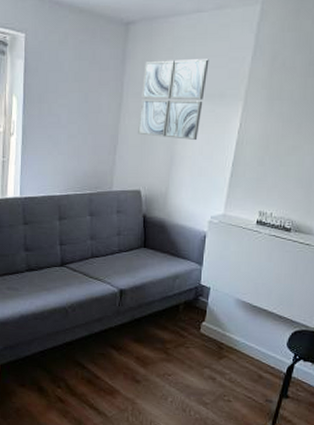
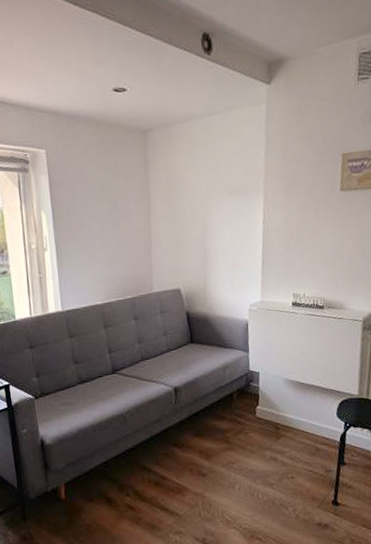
wall art: present [137,59,209,141] -> none [167,157,227,236]

